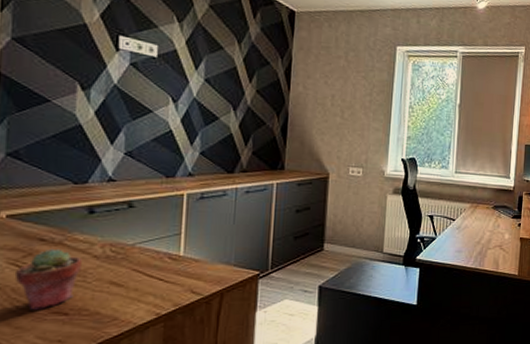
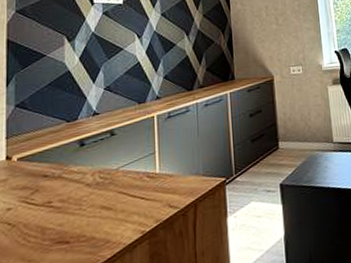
potted succulent: present [14,248,82,310] -> none [25,182,77,242]

